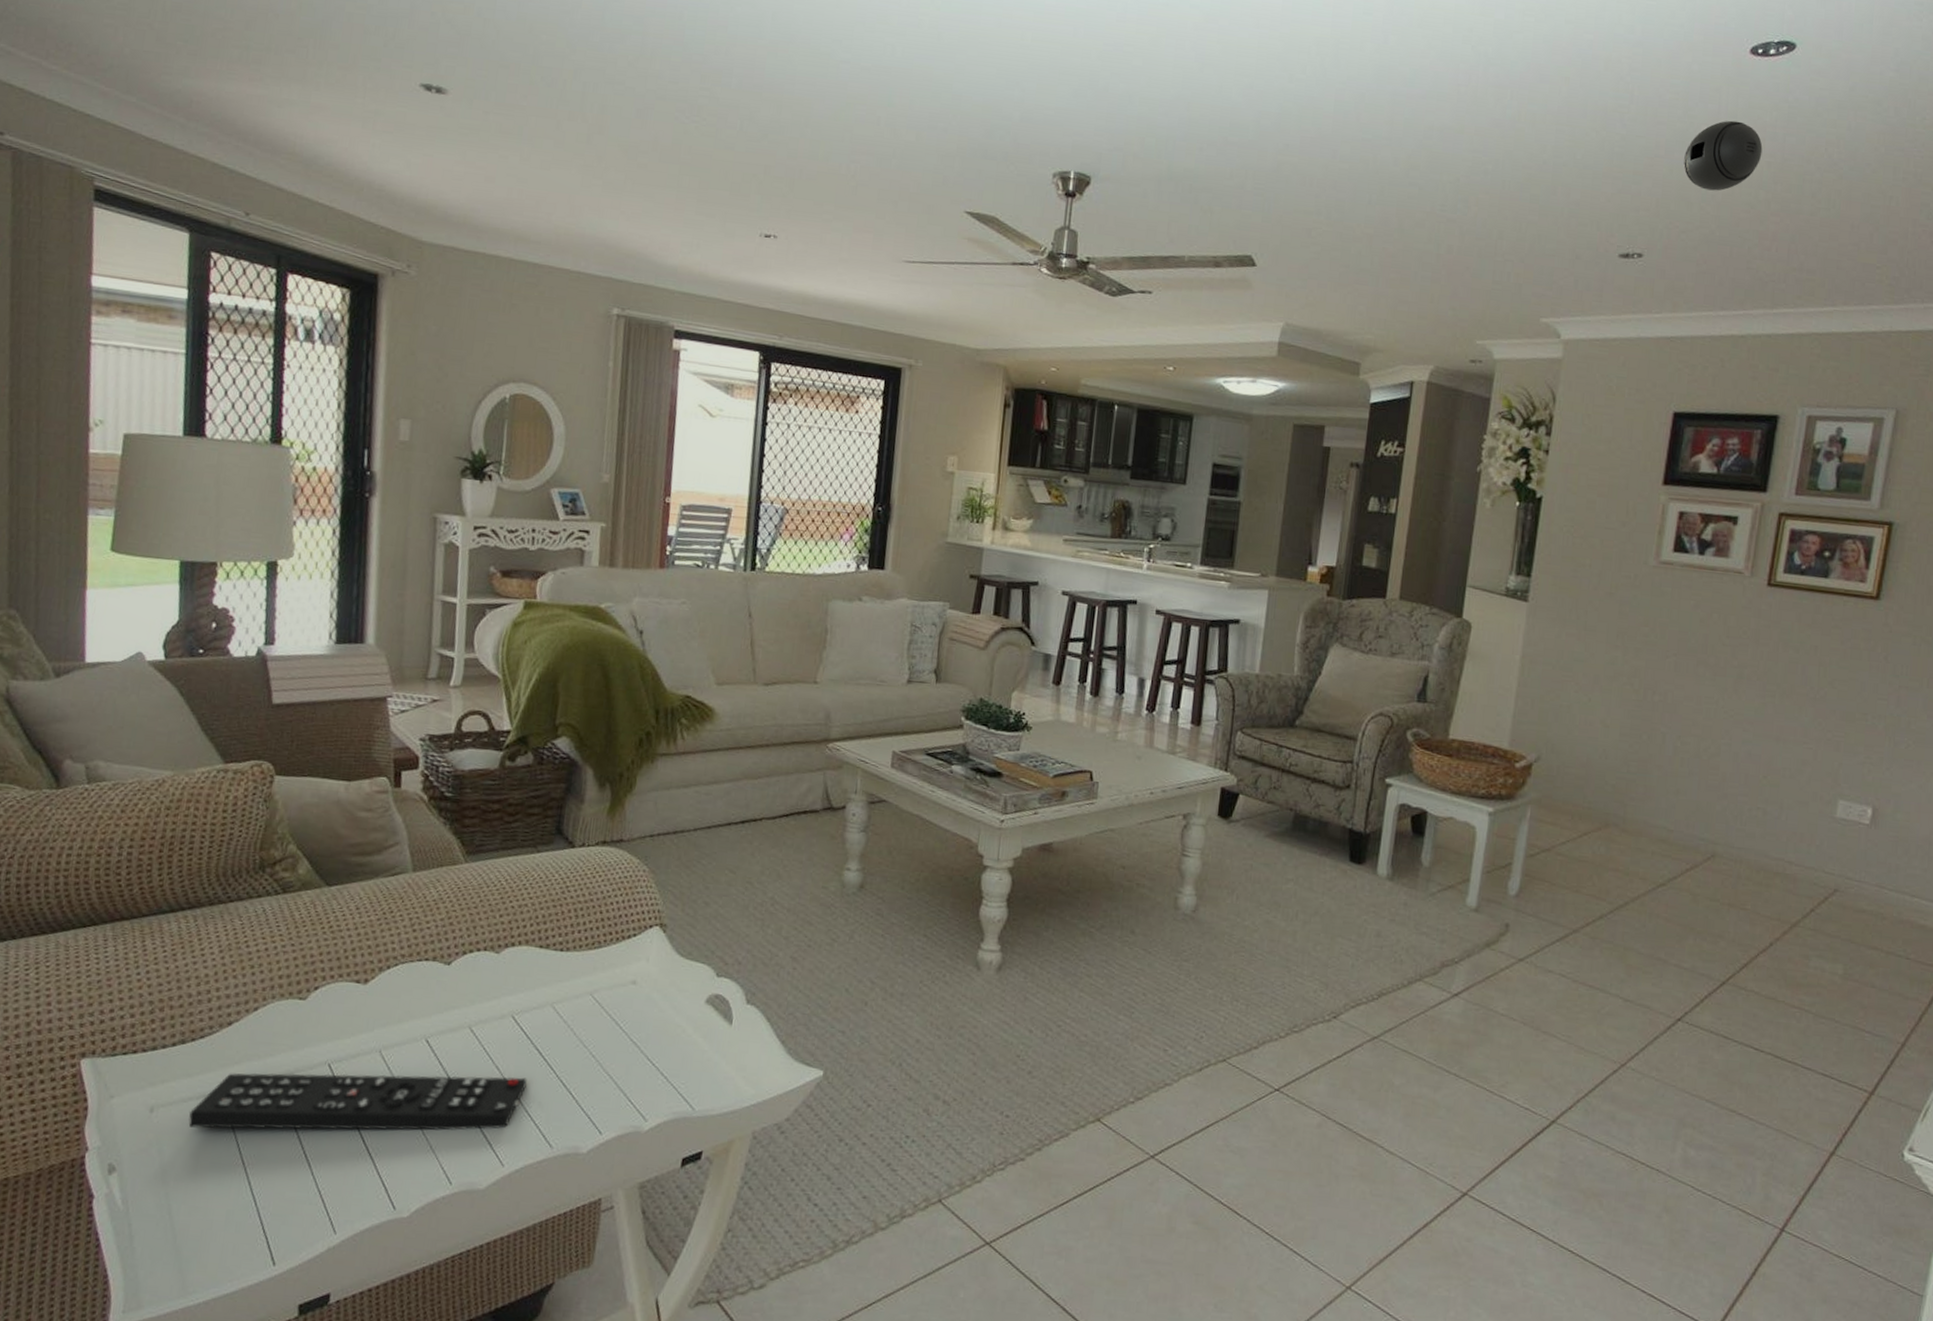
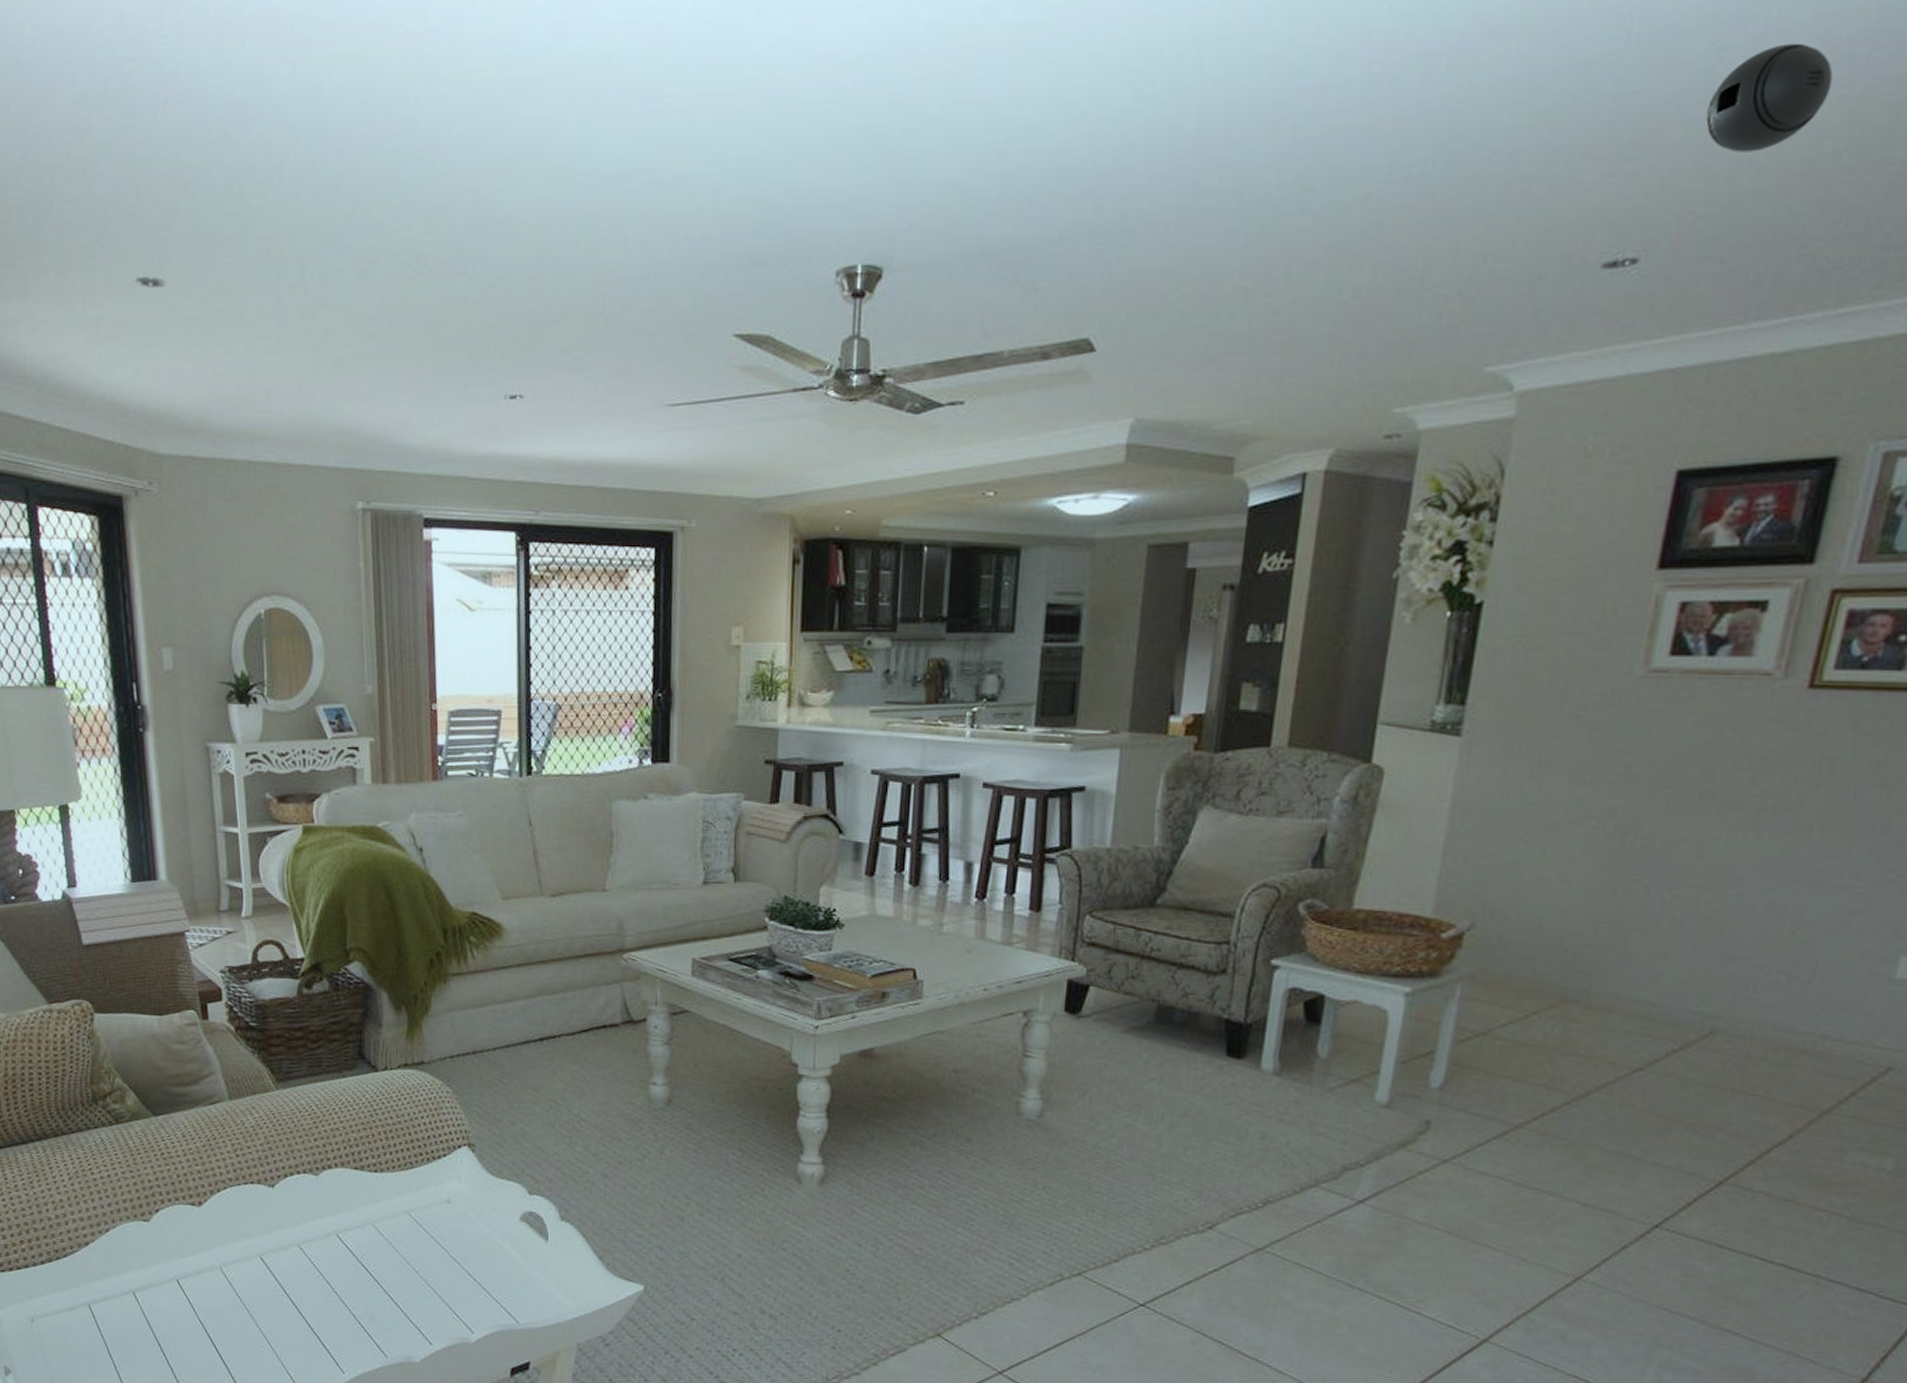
remote control: present [188,1073,527,1131] -> none [64,1288,357,1340]

